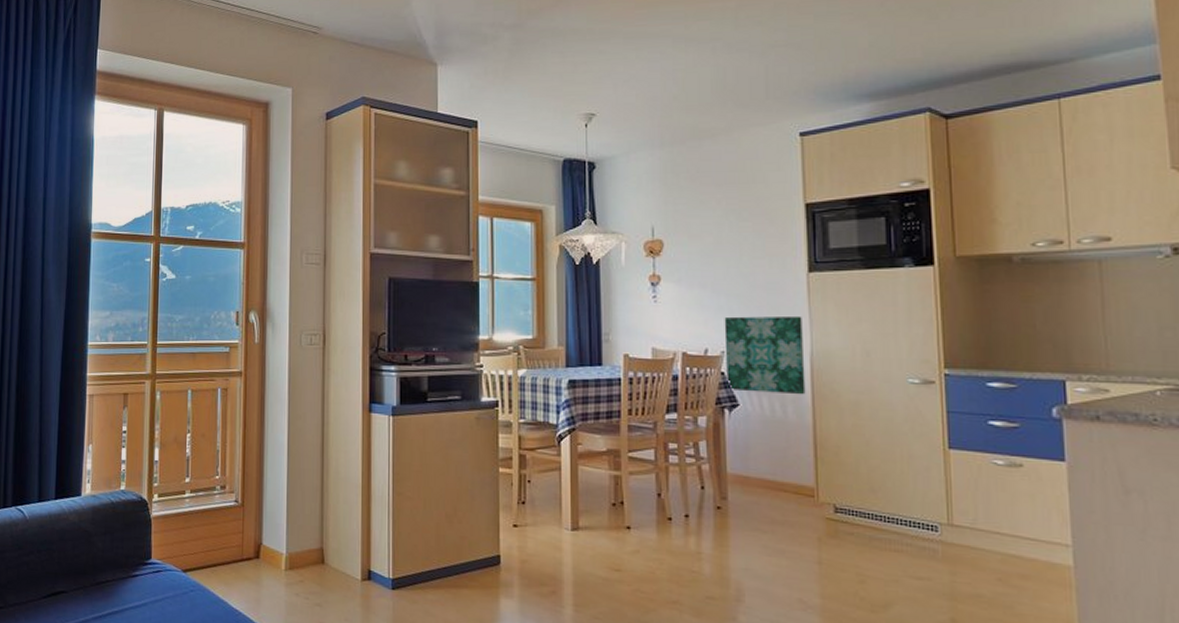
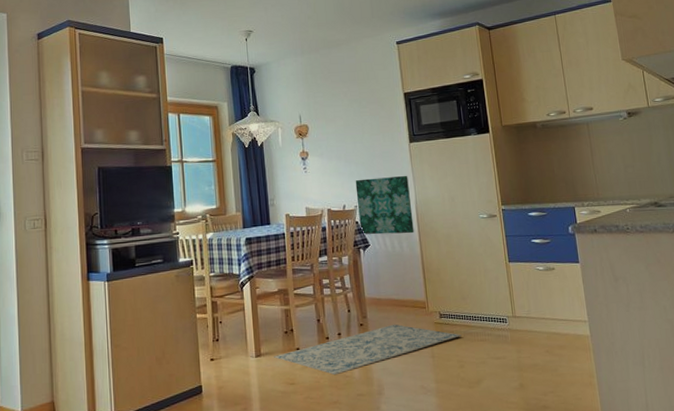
rug: none [595,512,865,568] -> present [274,324,461,376]

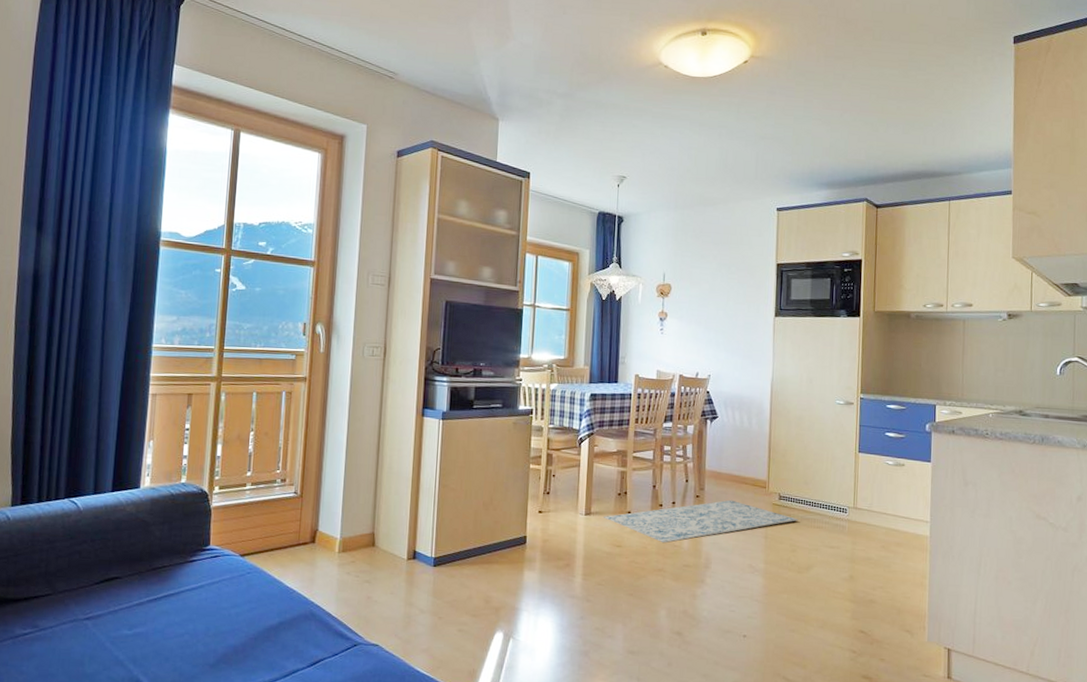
wall art: present [355,175,414,235] -> none [710,348,768,411]

